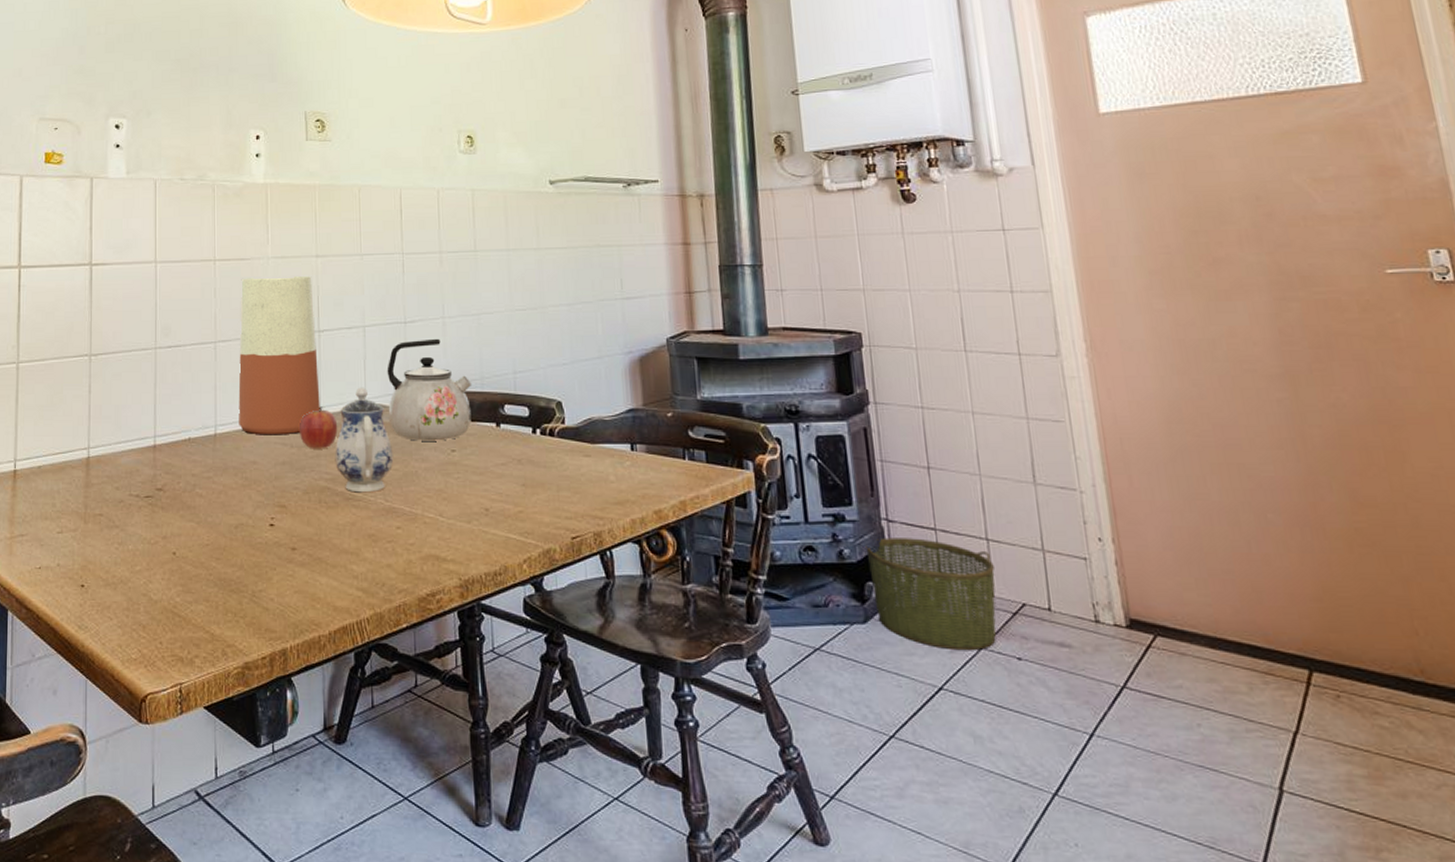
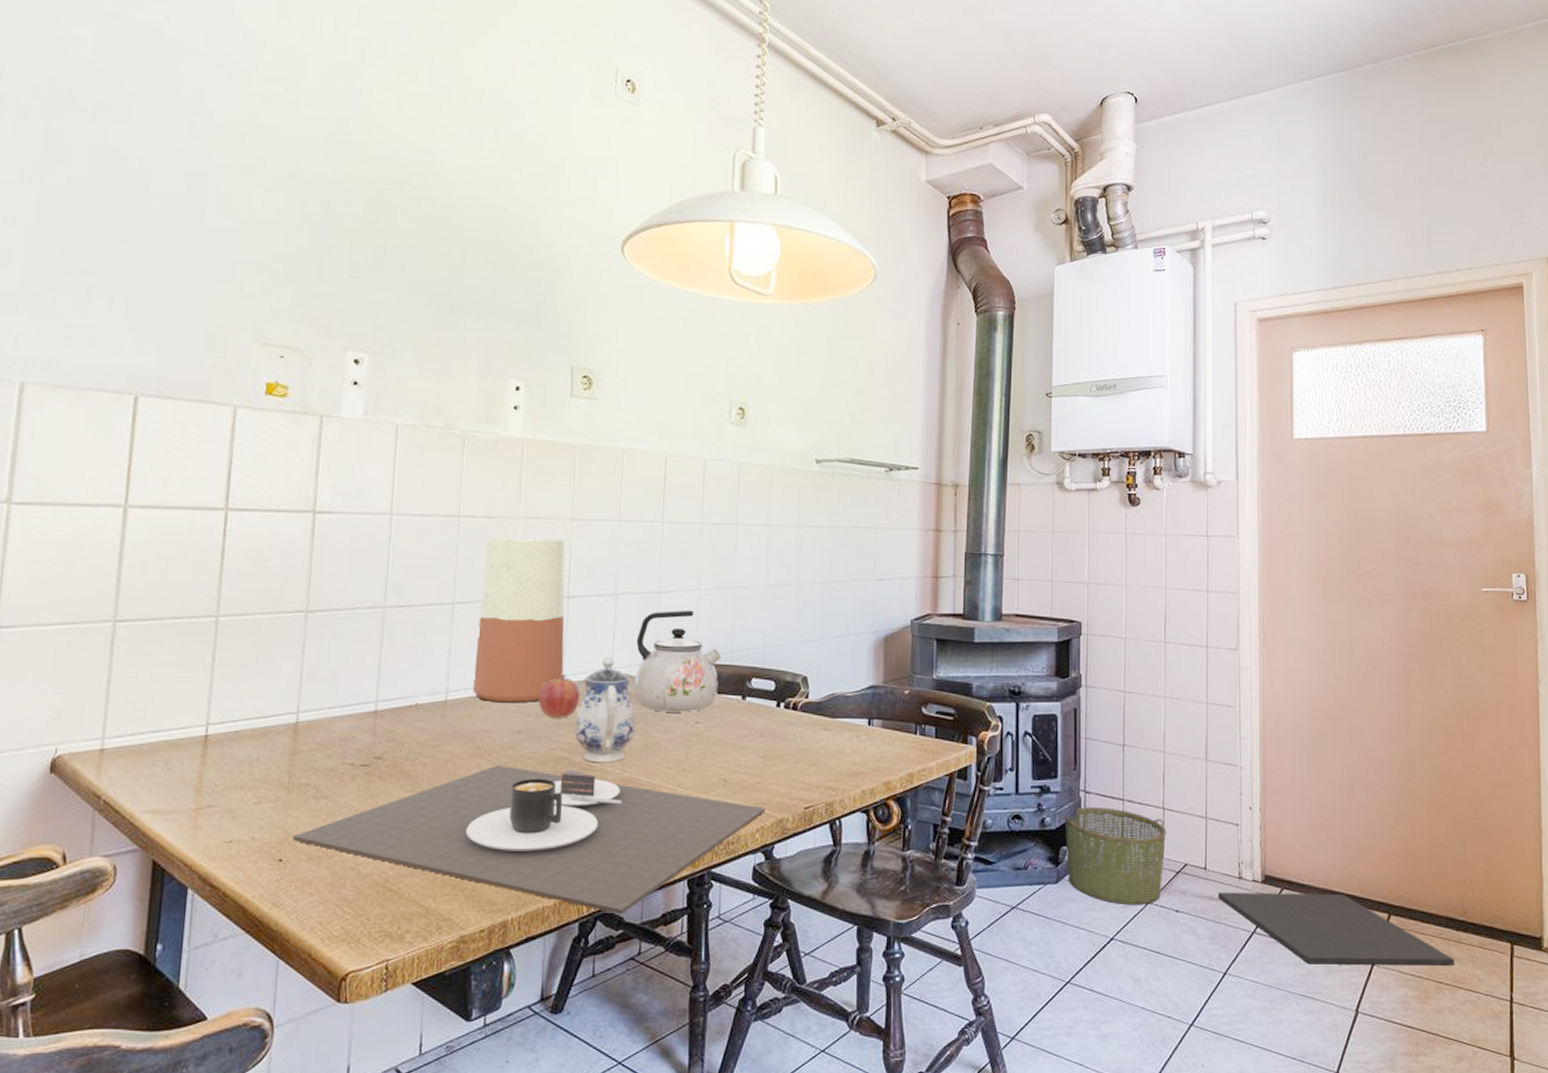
place setting: none [92,495,531,646] -> present [293,764,765,915]
doormat: none [1069,638,1417,739] -> present [1217,892,1455,966]

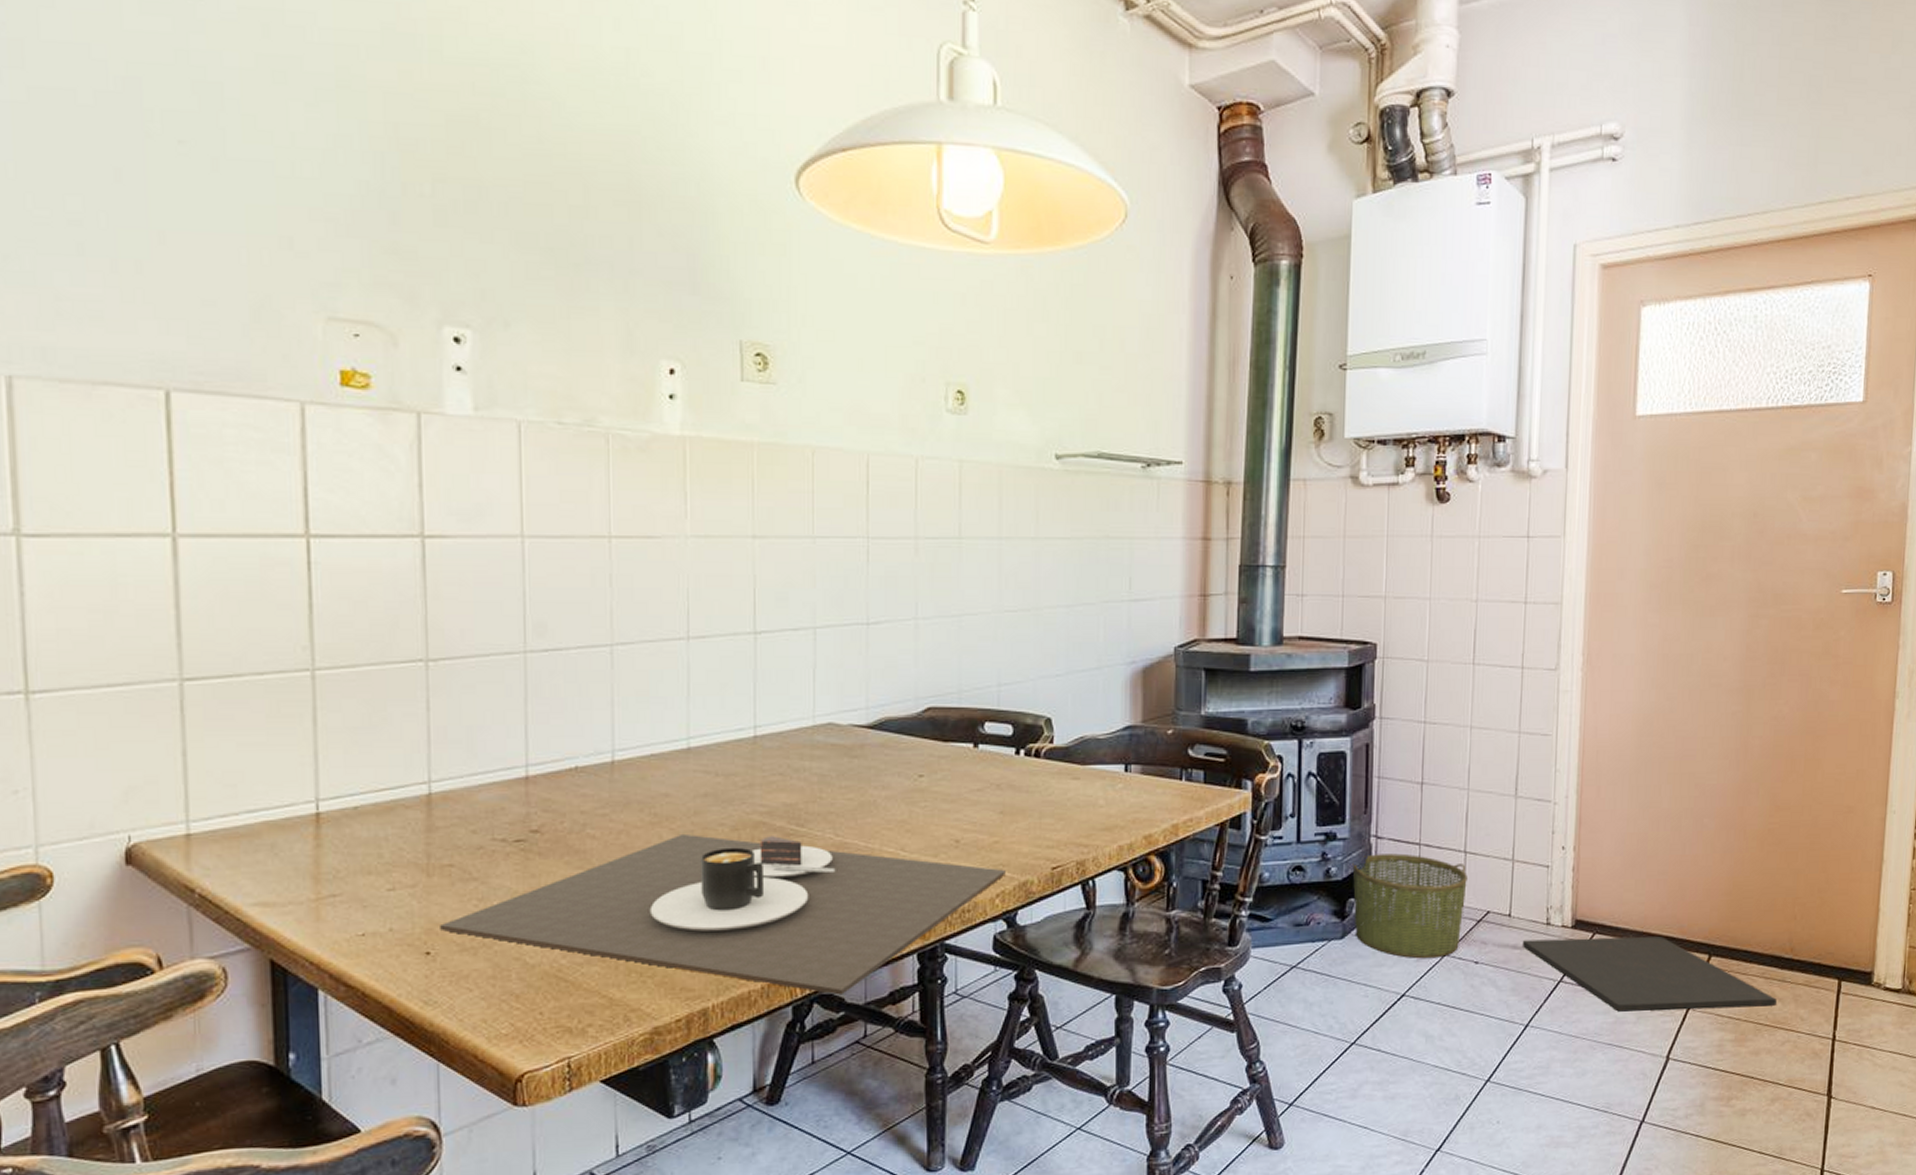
vase: present [473,537,565,703] -> none [644,562,755,762]
fruit: present [538,675,581,718] -> none [726,726,778,777]
teapot: present [574,656,636,763] -> none [773,702,848,827]
kettle: present [634,610,722,713] -> none [842,644,948,765]

